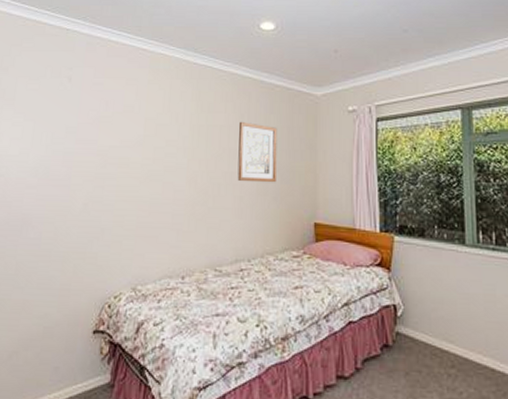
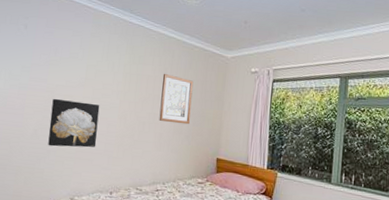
wall art: none [101,163,164,223] -> present [48,98,100,148]

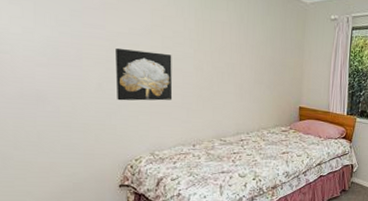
wall art: present [159,74,194,125] -> none [238,21,273,74]

